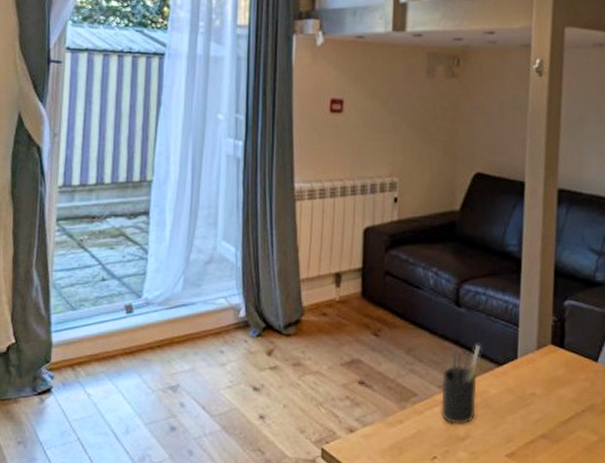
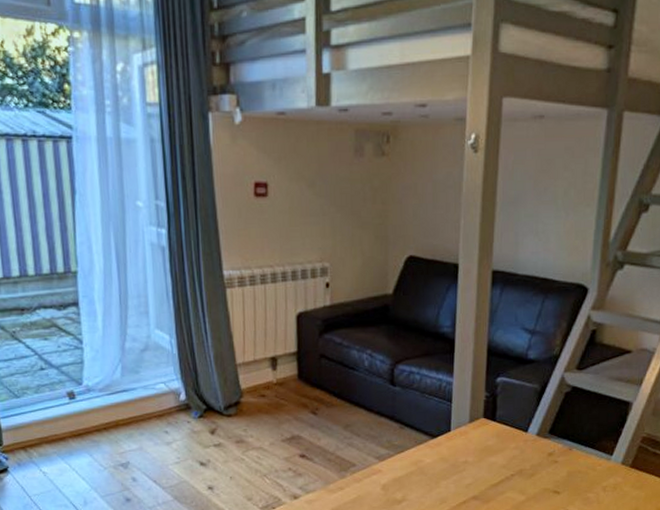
pen holder: present [440,344,481,425] -> none [378,419,415,490]

